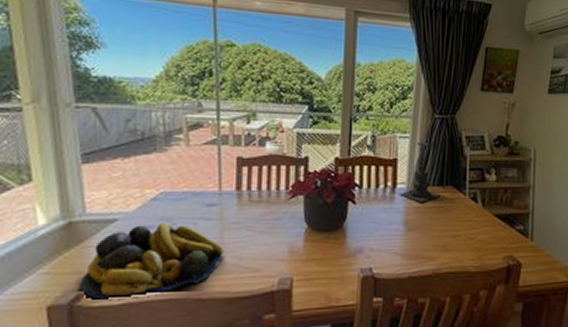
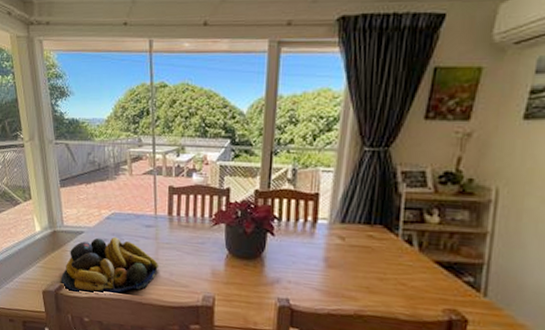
candle holder: present [399,134,441,202] -> none [320,168,368,240]

